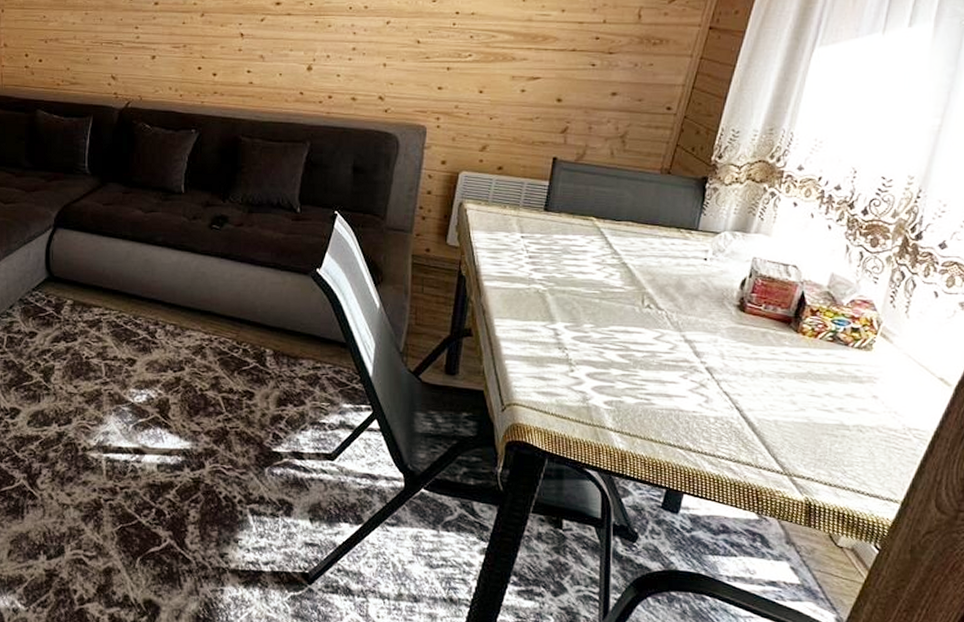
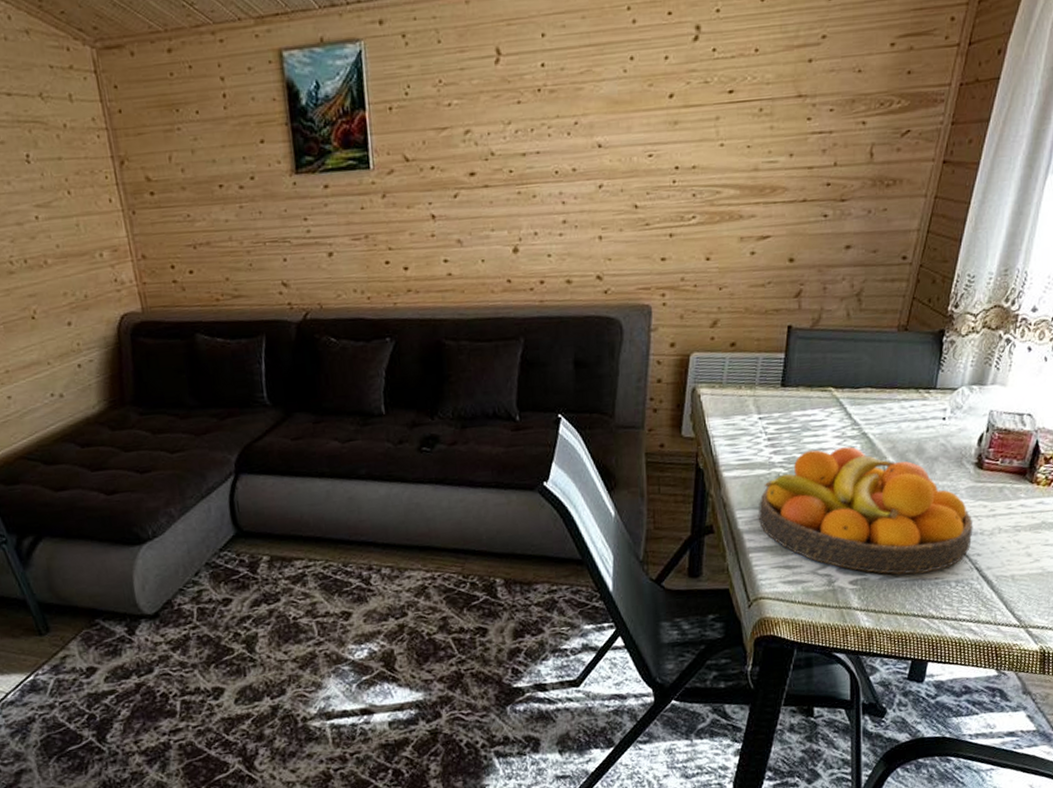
fruit bowl: none [515,272,734,405] -> present [758,446,973,575]

